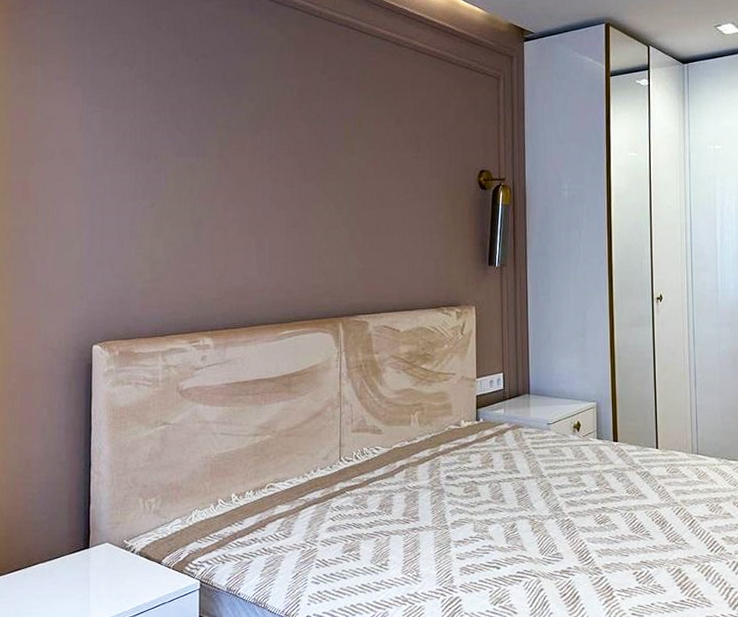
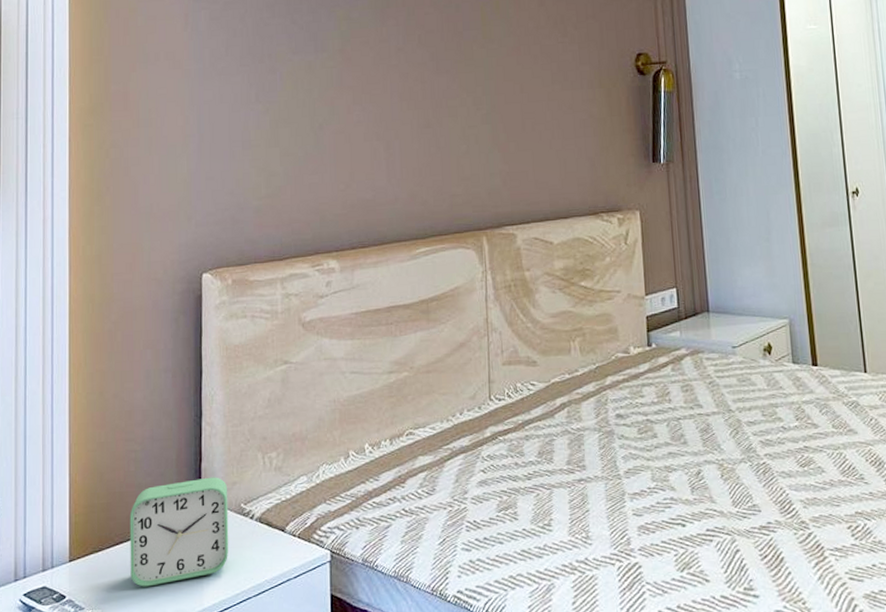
alarm clock: none [27,517,113,606] -> present [129,477,229,587]

